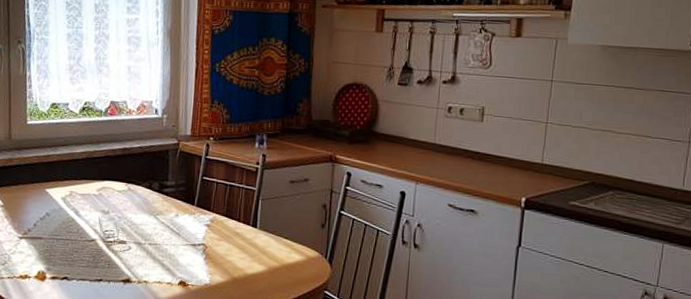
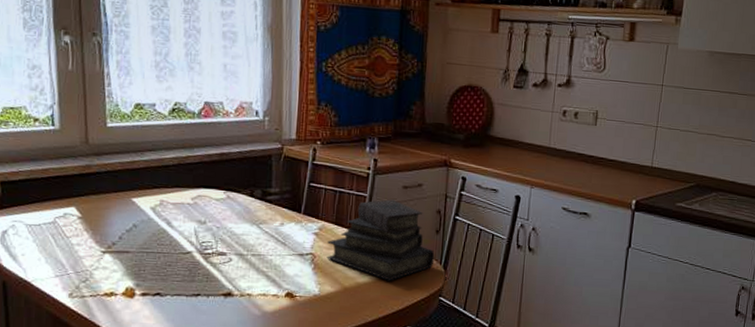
diary: none [217,193,321,273] -> present [326,199,435,281]

